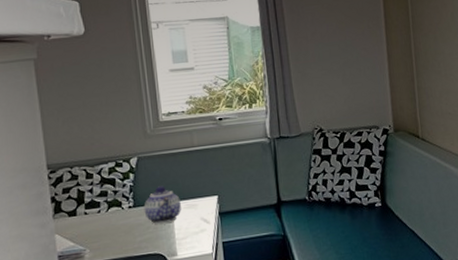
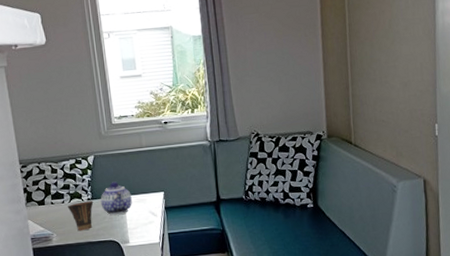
cup: none [103,208,136,245] -> present [67,201,94,231]

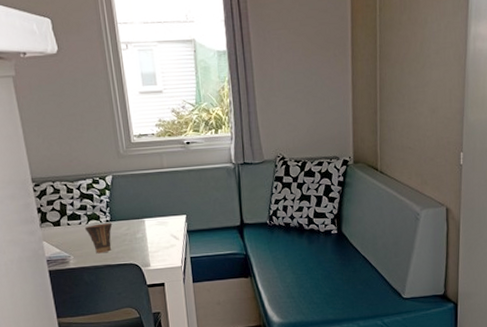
teapot: present [100,181,132,215] -> none [119,203,153,238]

